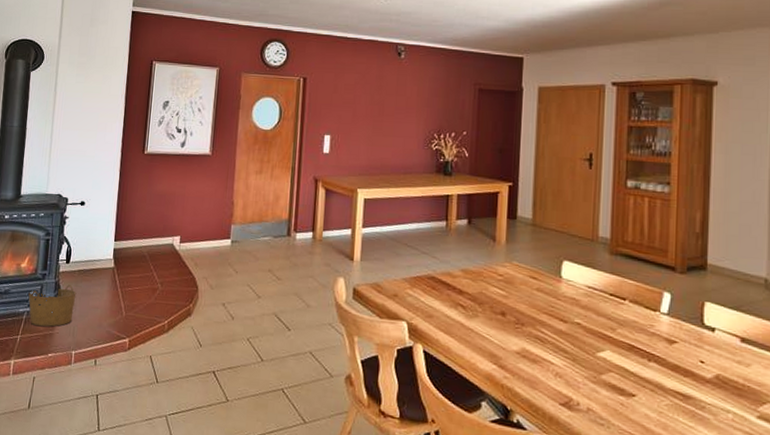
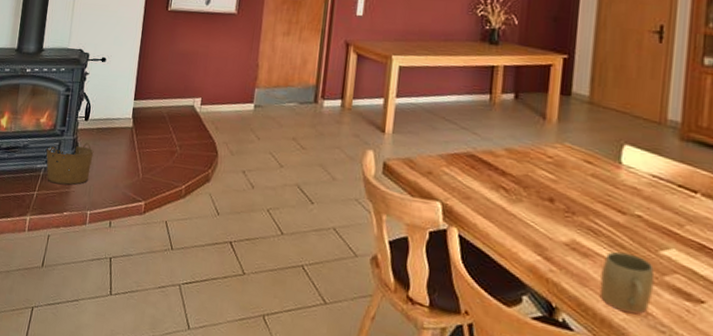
mug: none [547,356,593,411] -> present [599,251,655,314]

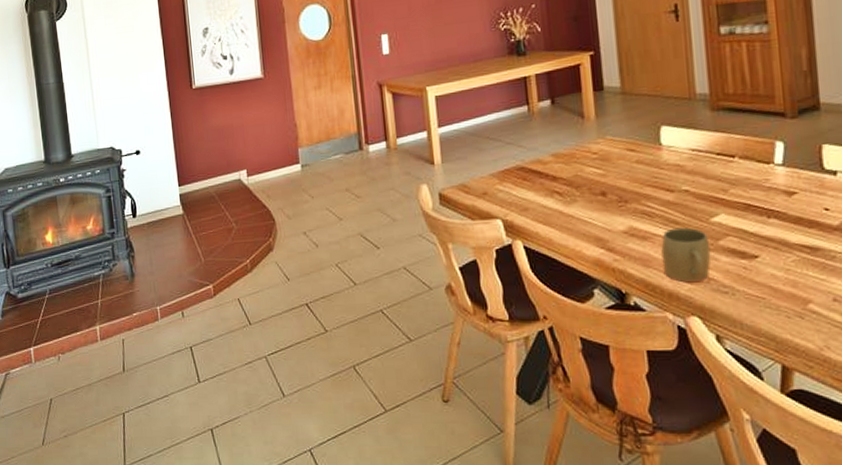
basket: present [46,143,94,185] -> none [100,239,151,288]

